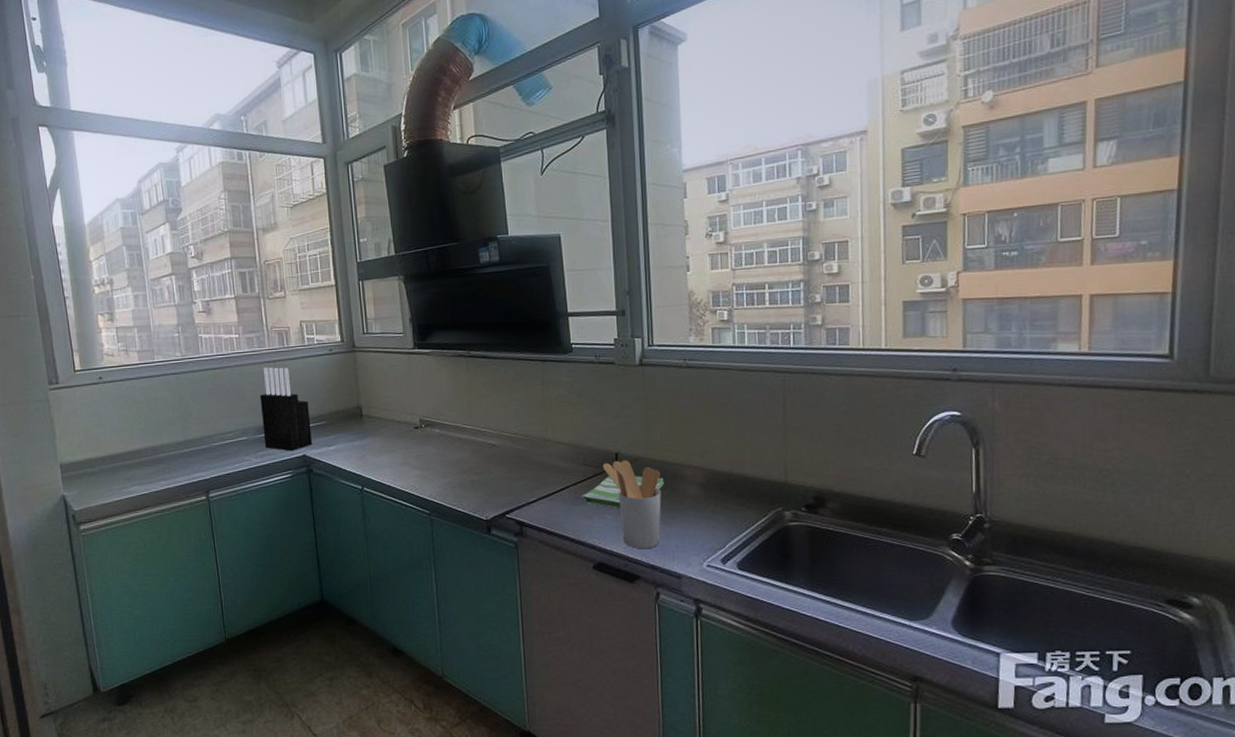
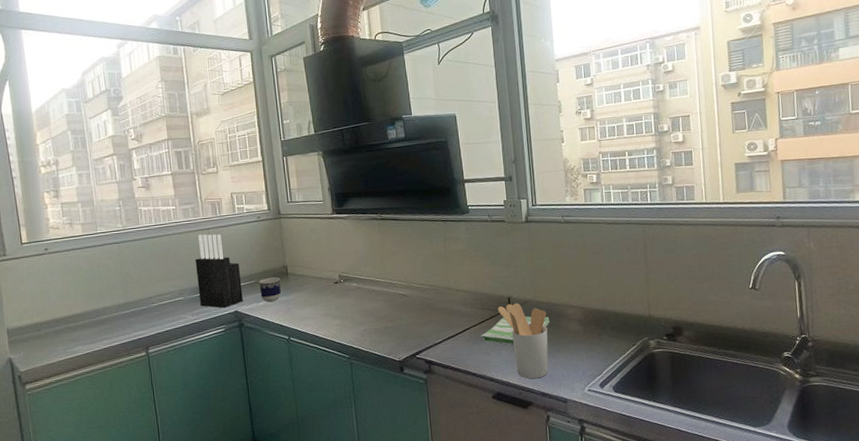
cup: none [330,419,354,447] -> present [259,277,281,303]

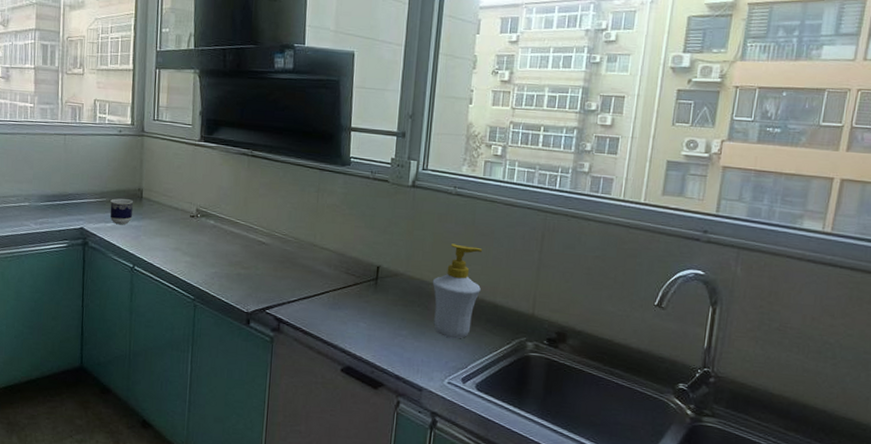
knife block: present [195,234,243,308] -> none [45,139,93,222]
dish towel: present [481,316,550,345] -> none [340,286,420,319]
utensil holder: present [498,303,549,379] -> none [364,273,417,360]
soap bottle: none [558,265,601,350] -> present [432,243,483,339]

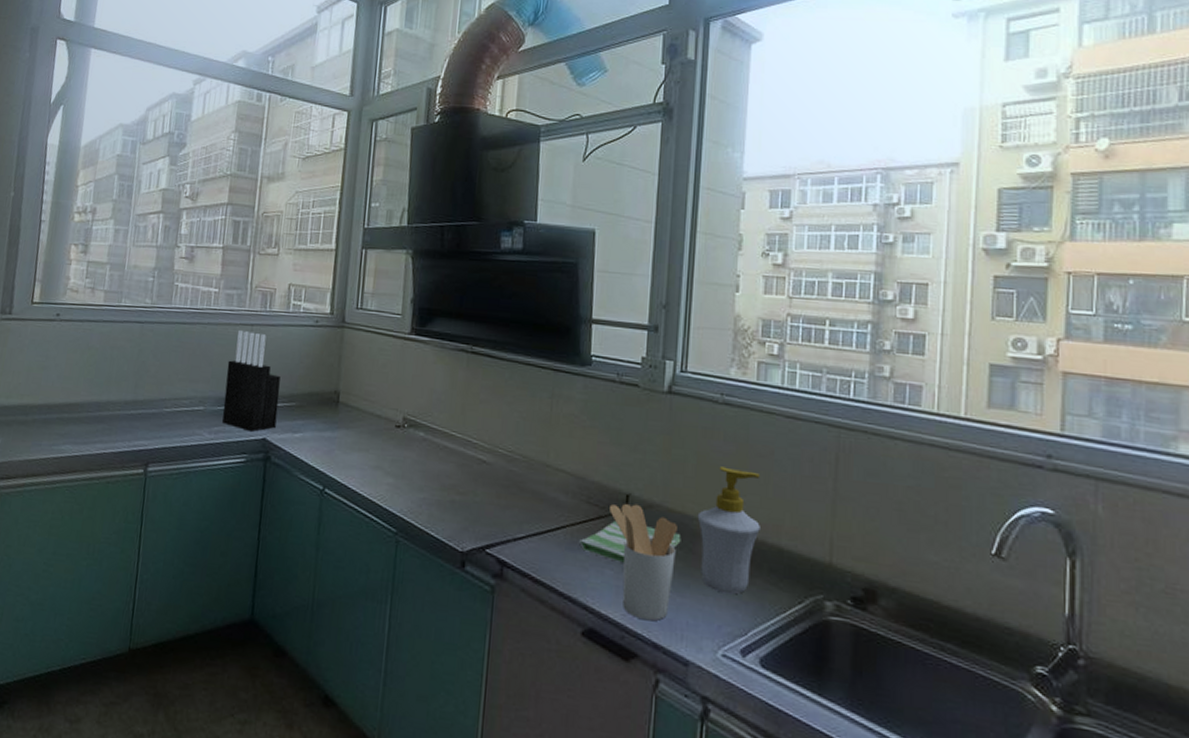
knife block: none [45,139,93,222] -> present [222,331,281,432]
cup: present [110,198,133,225] -> none [299,402,327,436]
dish towel: none [340,286,420,319] -> present [579,521,682,564]
utensil holder: none [364,273,417,360] -> present [610,503,677,621]

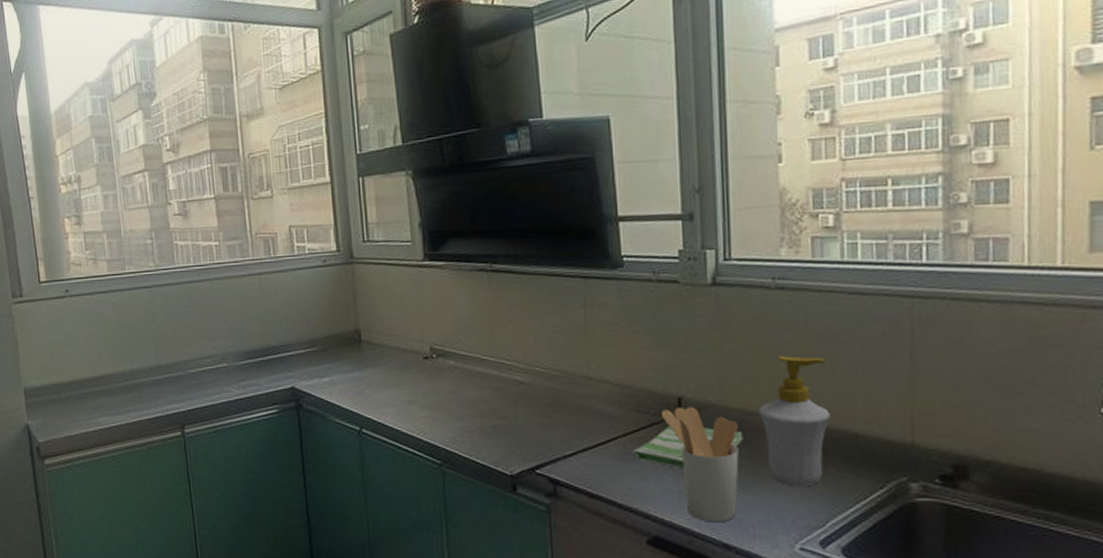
knife block: present [222,331,281,432] -> none [242,281,302,382]

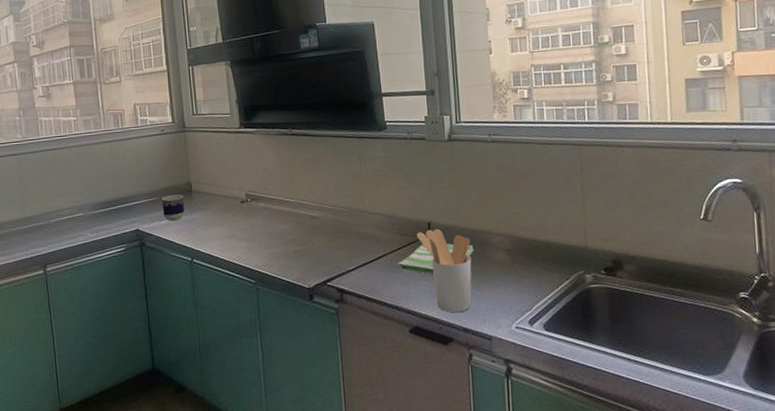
cup: none [323,345,351,379] -> present [161,194,184,221]
soap bottle: present [758,356,830,487] -> none [483,189,532,283]

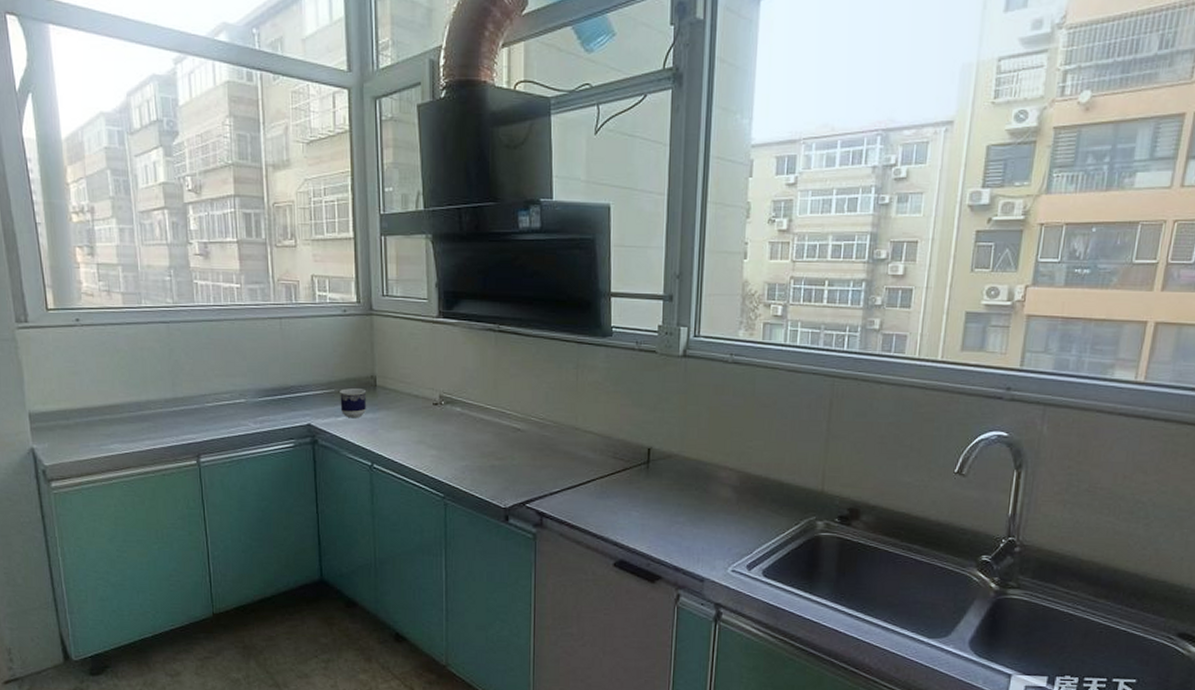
dish towel: present [397,243,474,275] -> none [608,471,697,506]
utensil holder: present [417,228,472,313] -> none [634,455,693,550]

